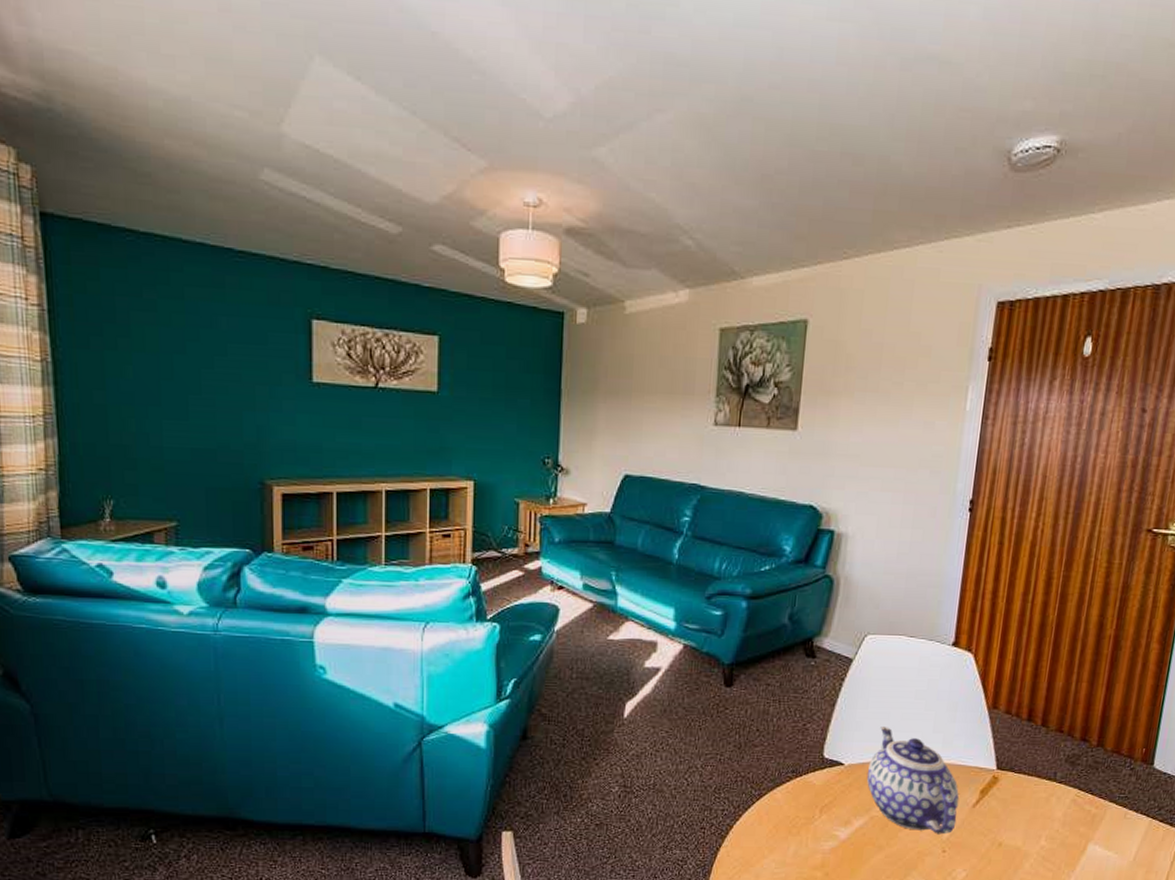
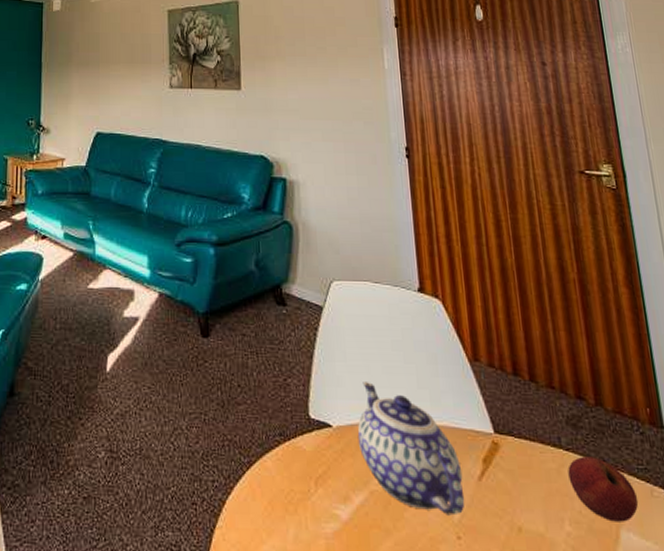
apple: none [1055,788,1112,838] -> present [568,456,639,522]

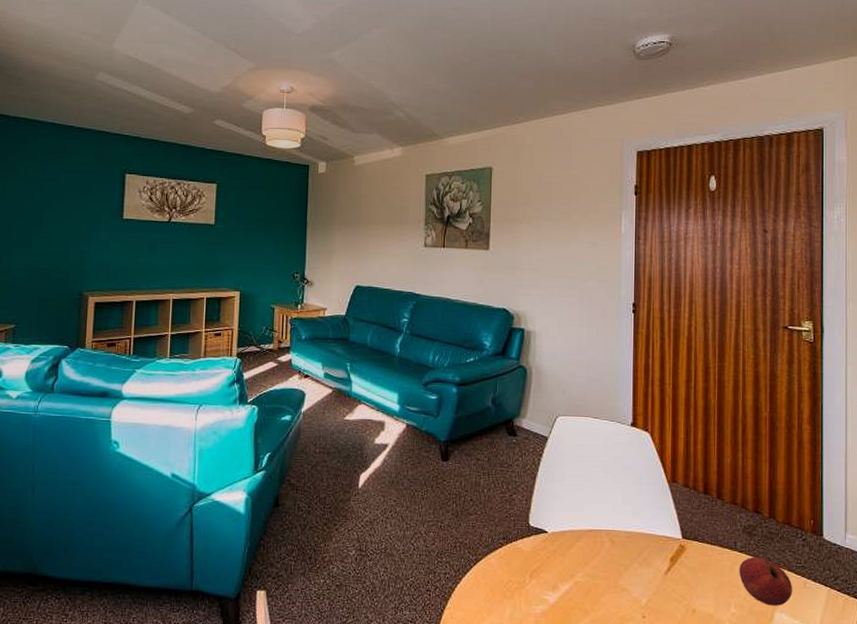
teapot: present [357,382,465,516] -> none [568,498,652,600]

